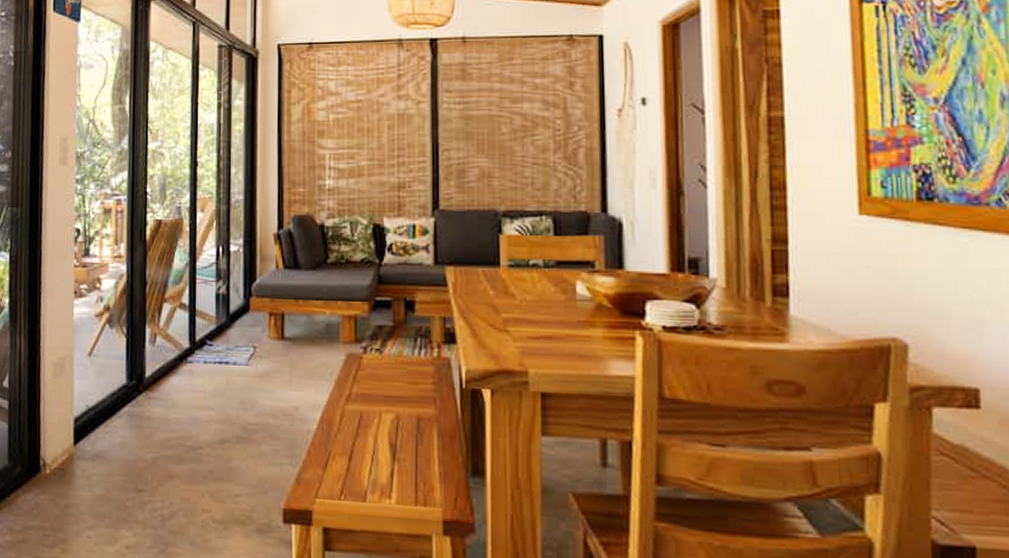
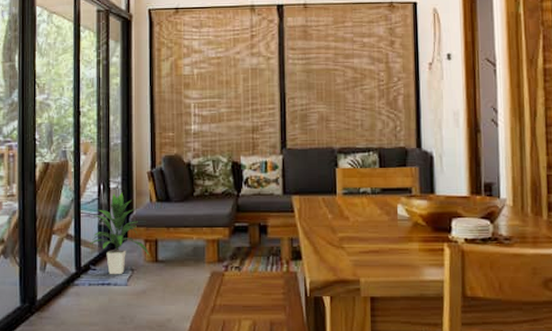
indoor plant: none [205,256,275,353] -> present [89,192,150,275]

